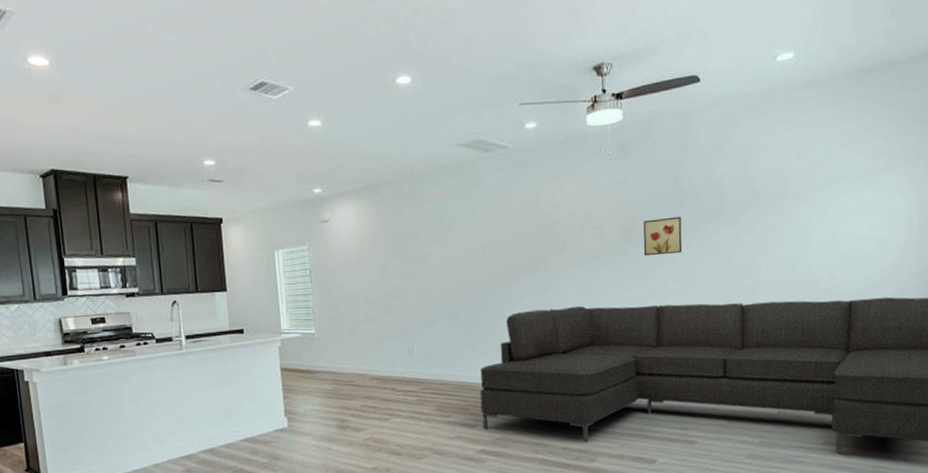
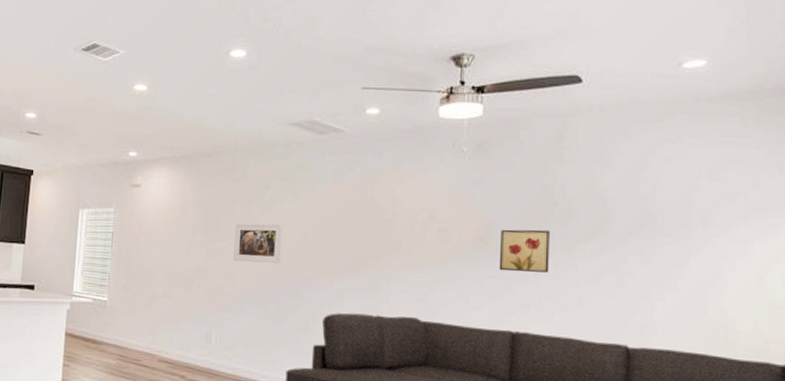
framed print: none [422,240,465,279] -> present [232,223,283,264]

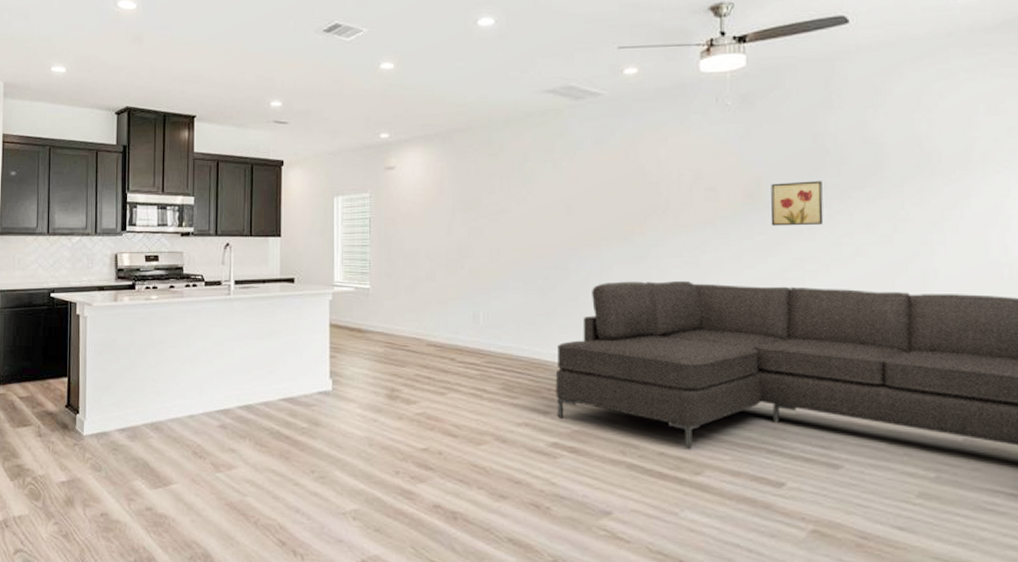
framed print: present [232,223,283,264] -> none [495,195,545,237]

